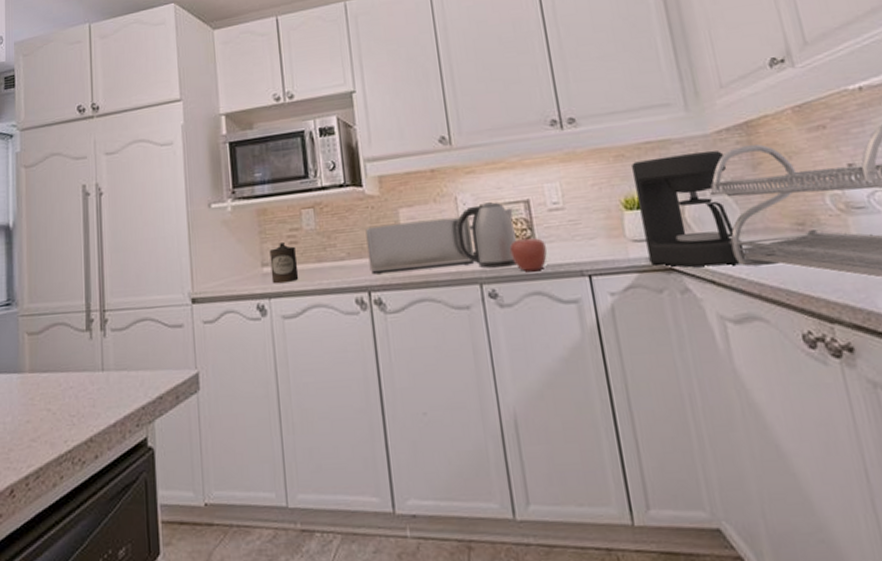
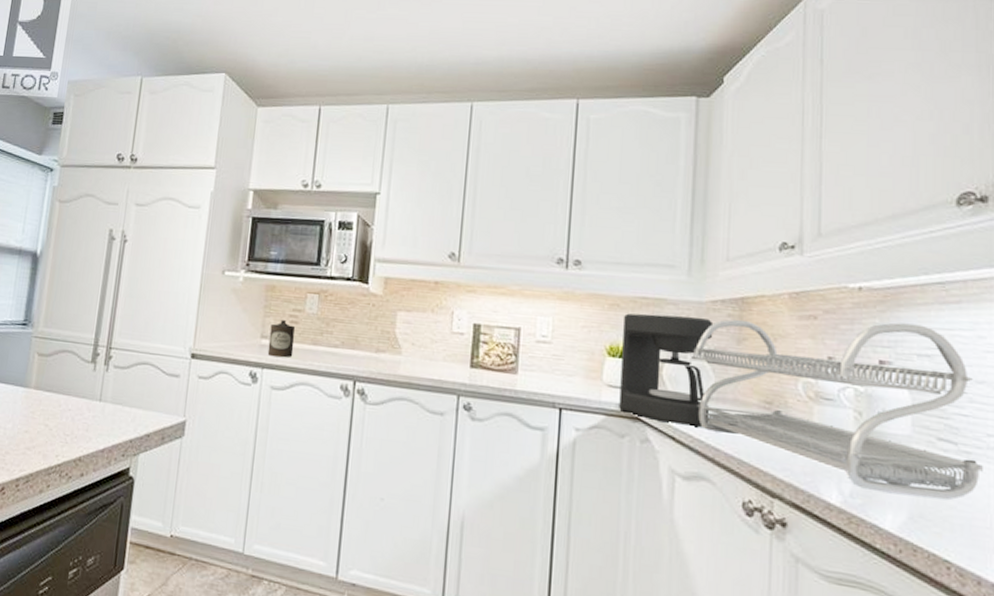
toaster: present [365,216,477,276] -> none [359,322,463,377]
kettle: present [456,202,517,269] -> none [445,322,503,386]
fruit: present [509,233,548,271] -> none [491,358,527,394]

